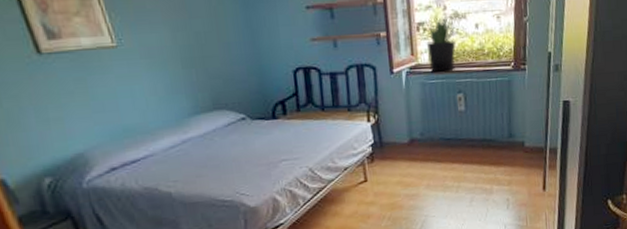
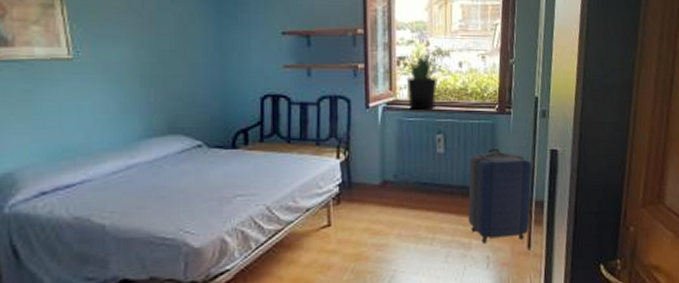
suitcase: none [488,102,546,188] -> present [468,148,532,244]

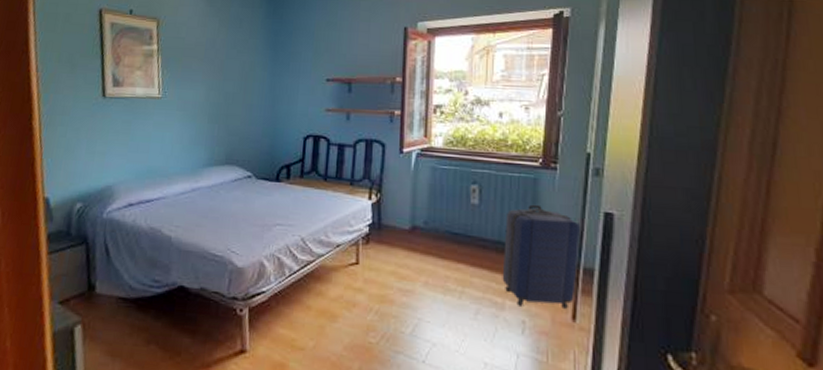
planter: present [406,51,438,110] -> none [442,100,477,159]

